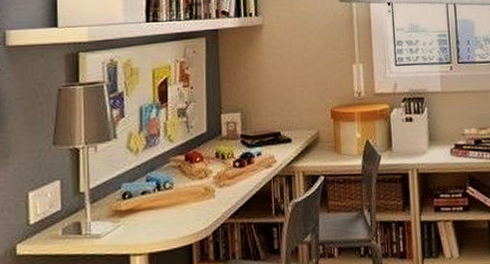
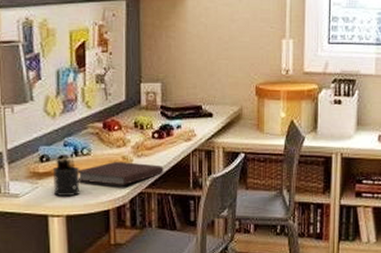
pen holder: none [135,192,163,233] -> present [52,156,81,196]
notebook: none [160,192,246,218] -> present [77,161,164,185]

